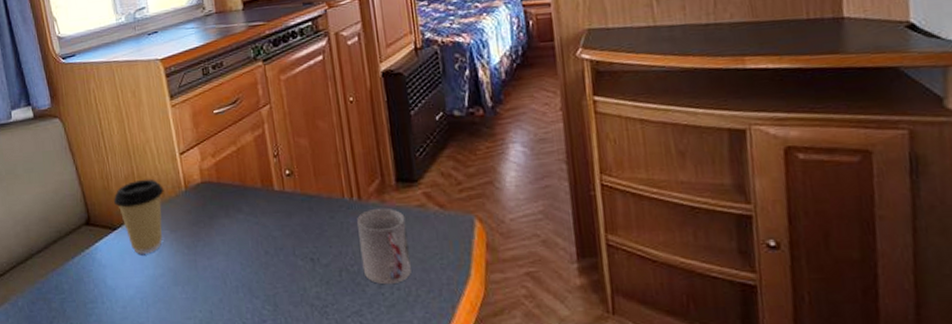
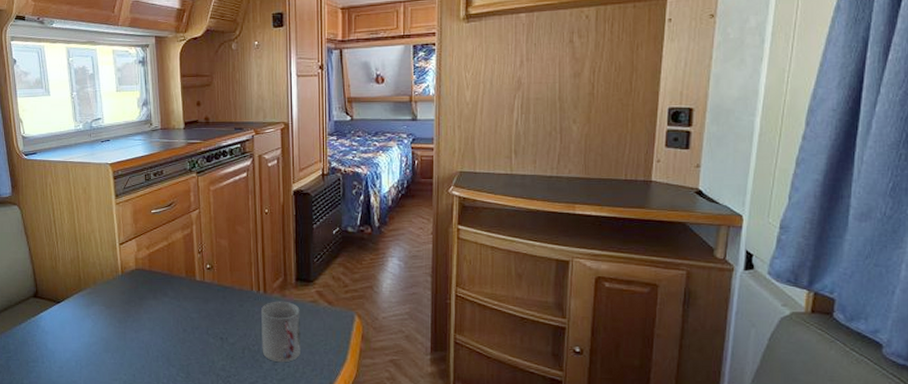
coffee cup: present [114,179,164,255] -> none [60,263,103,326]

